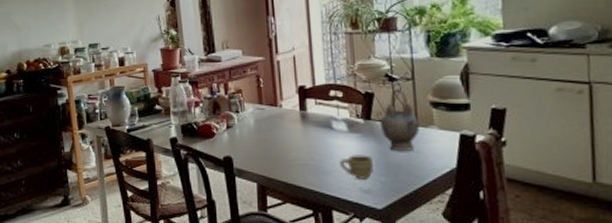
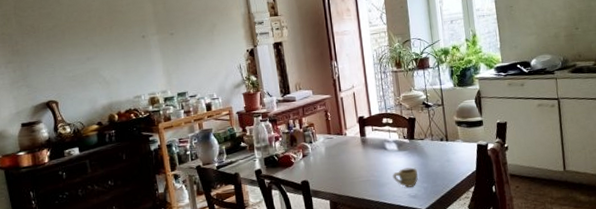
teapot: present [379,88,420,151] -> none [420,113,450,162]

